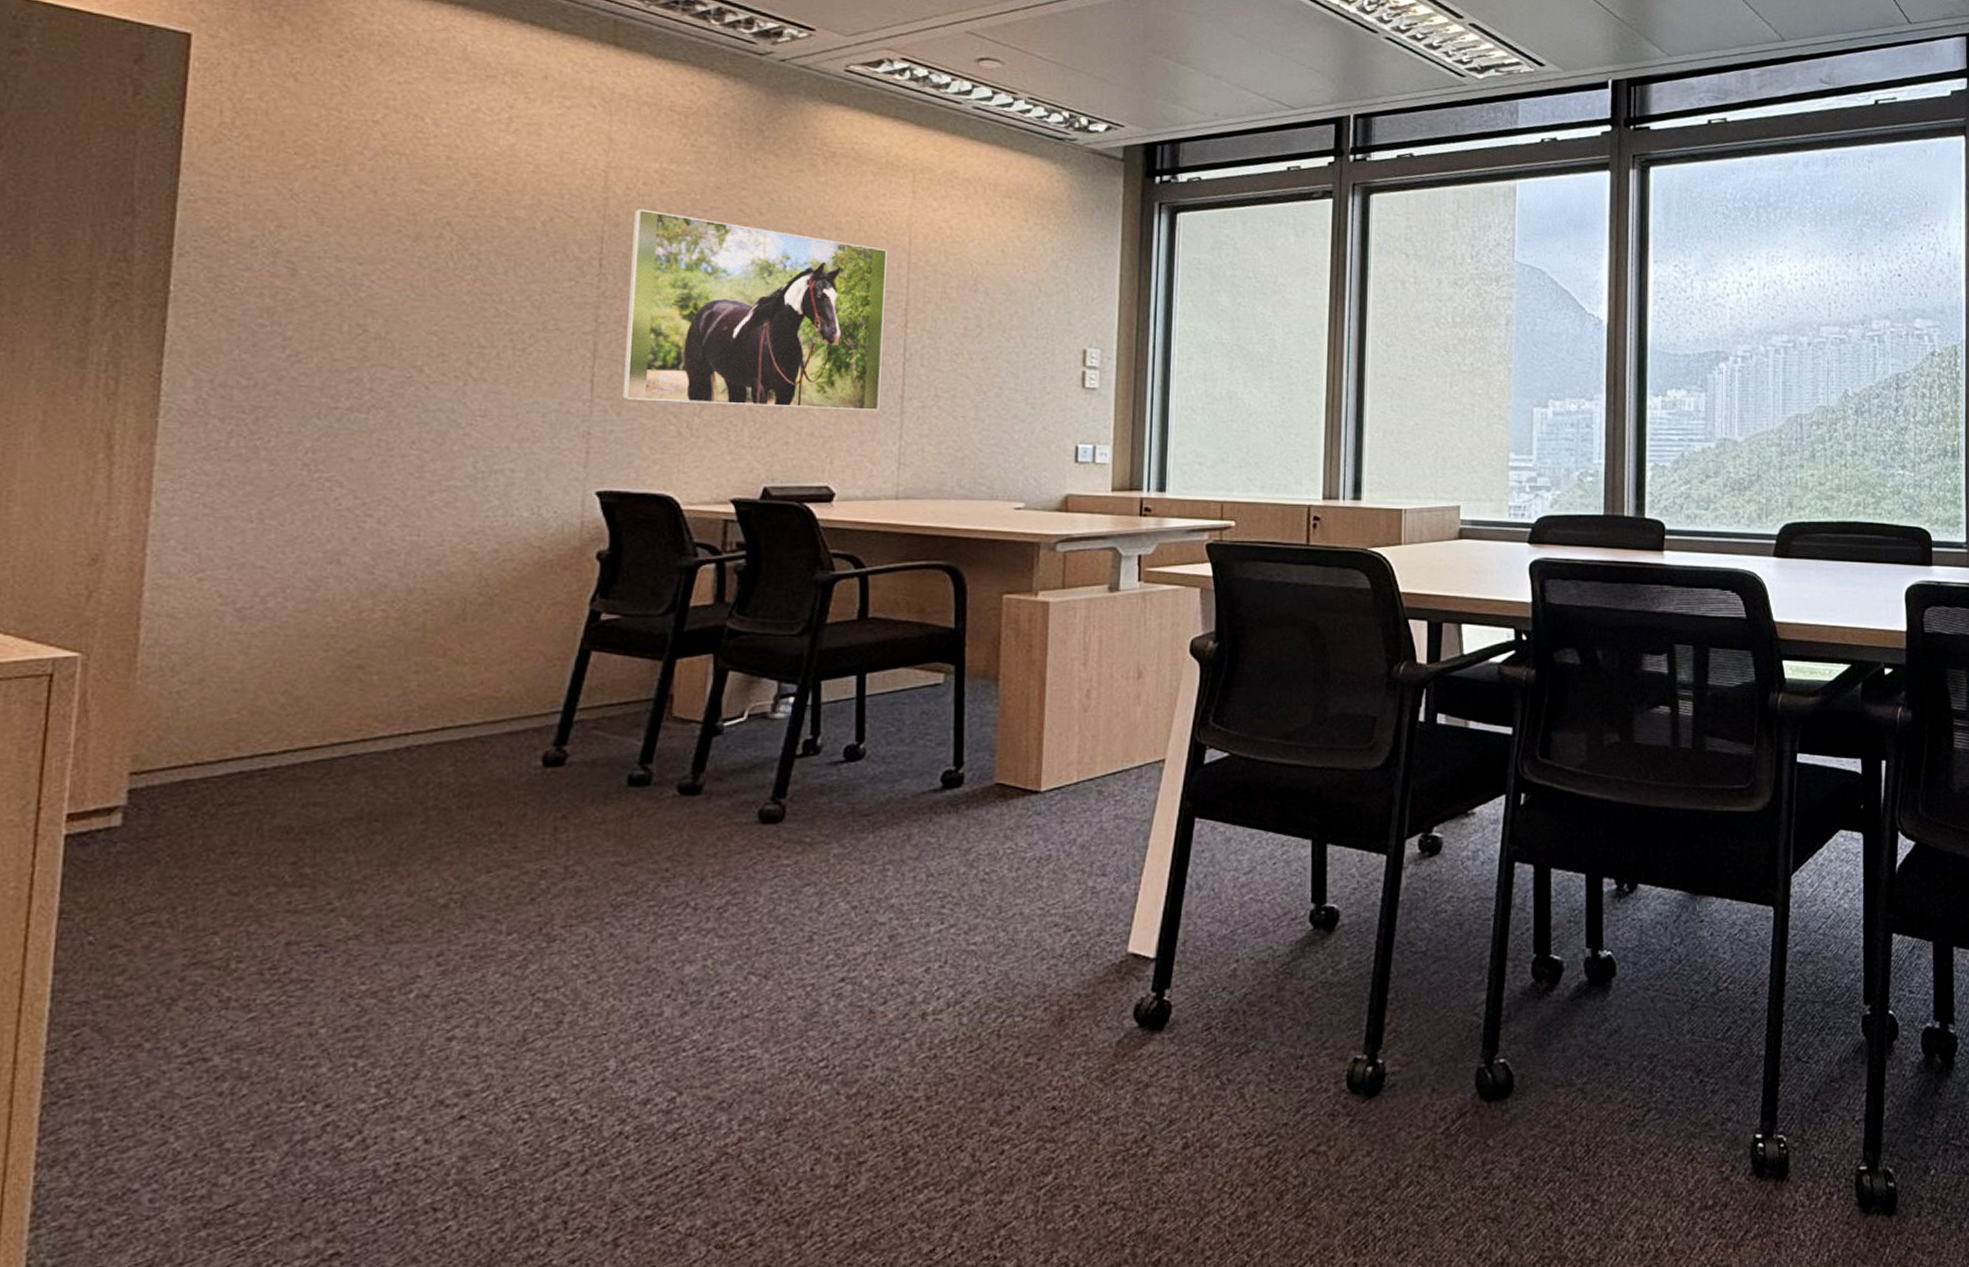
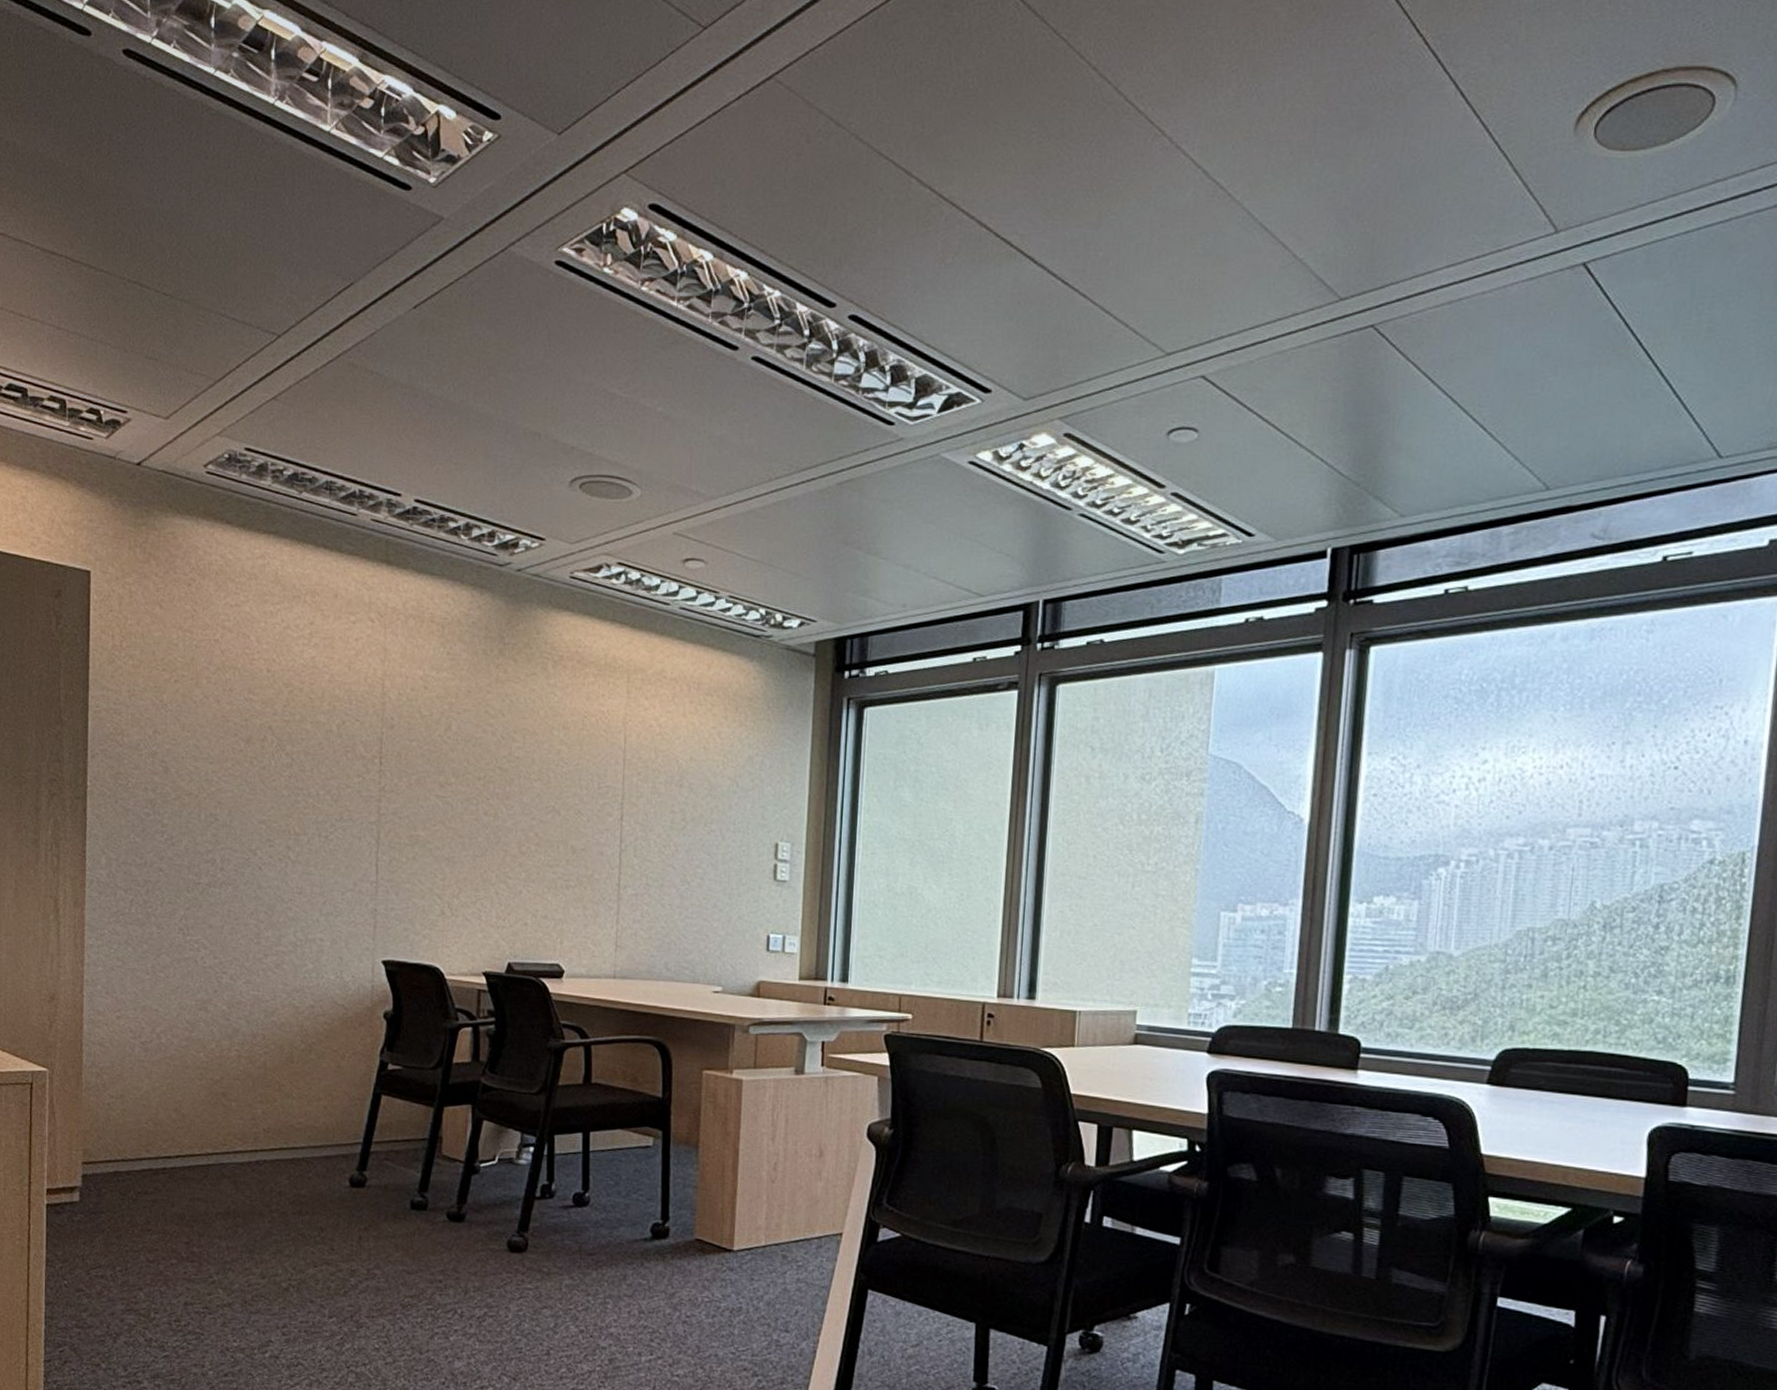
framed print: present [622,209,887,411] -> none [399,712,606,898]

